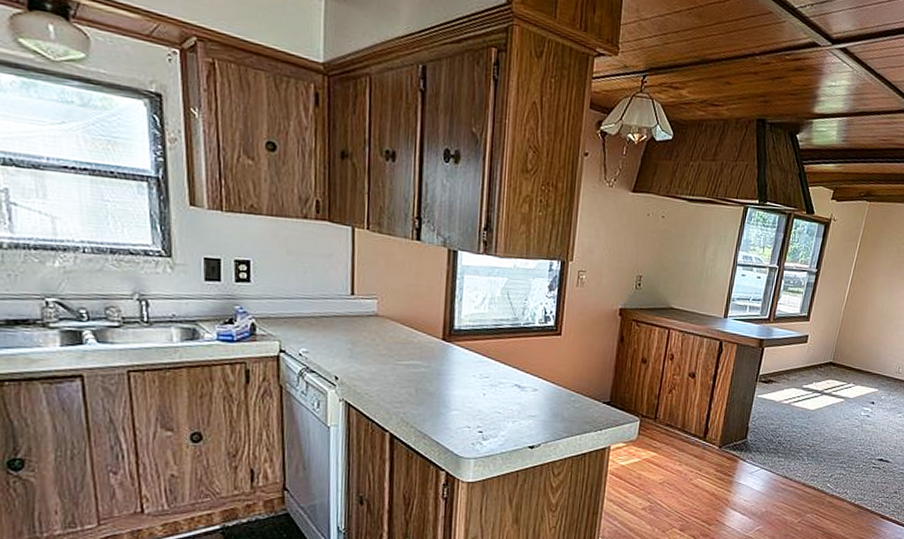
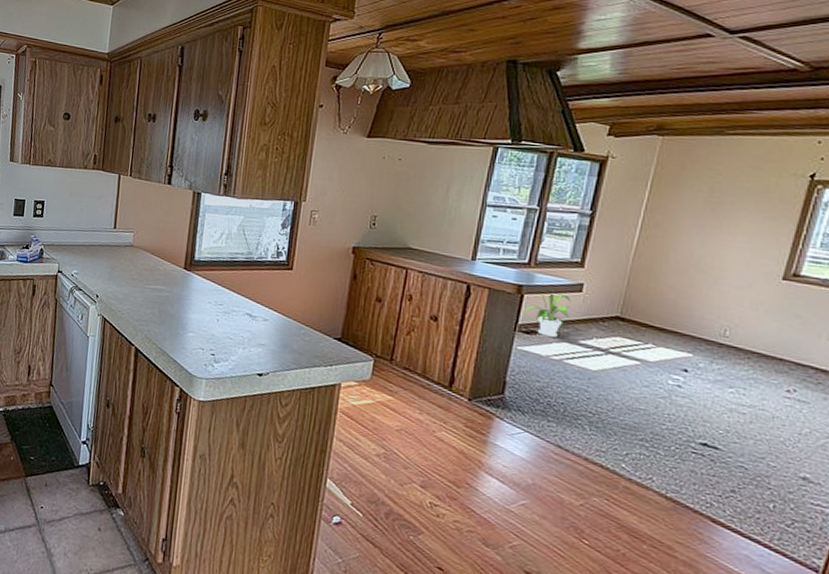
house plant: none [763,344,802,384] -> present [522,292,576,337]

